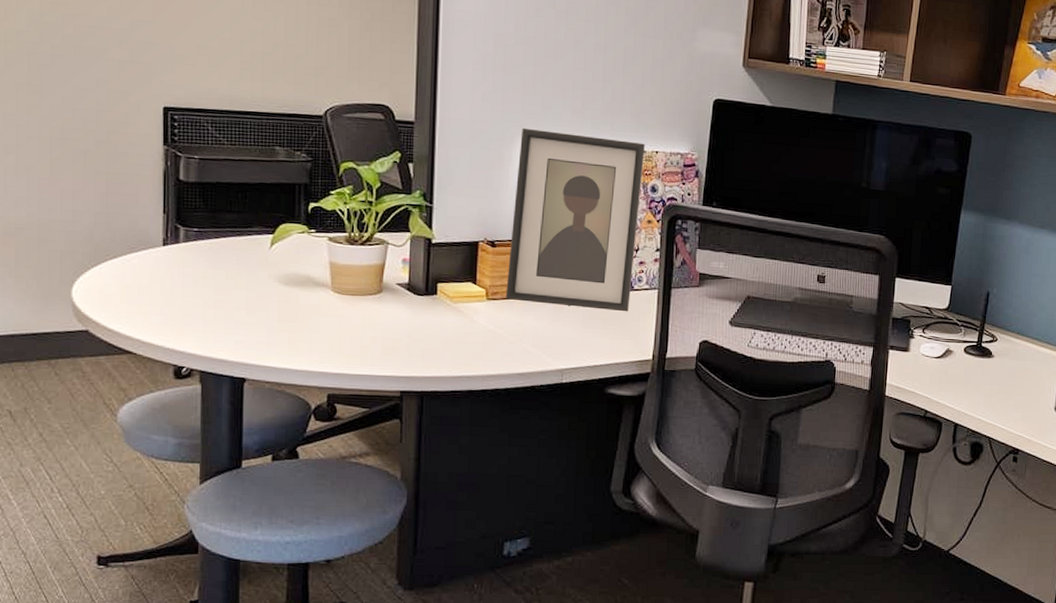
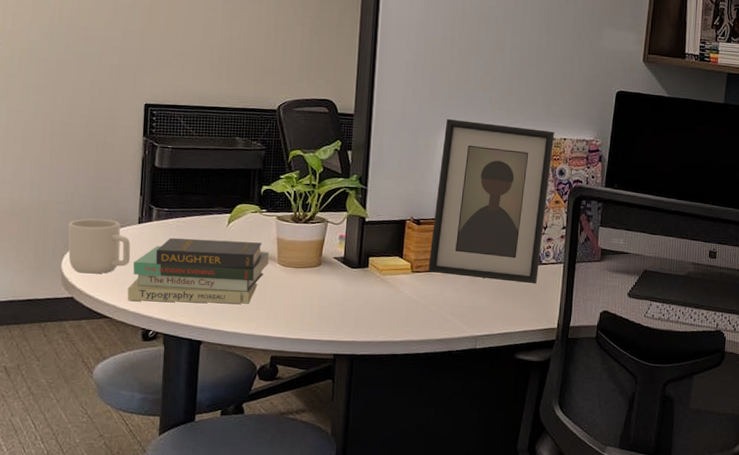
mug: none [77,239,156,304] -> present [68,218,131,274]
books: none [153,262,321,337] -> present [127,238,269,304]

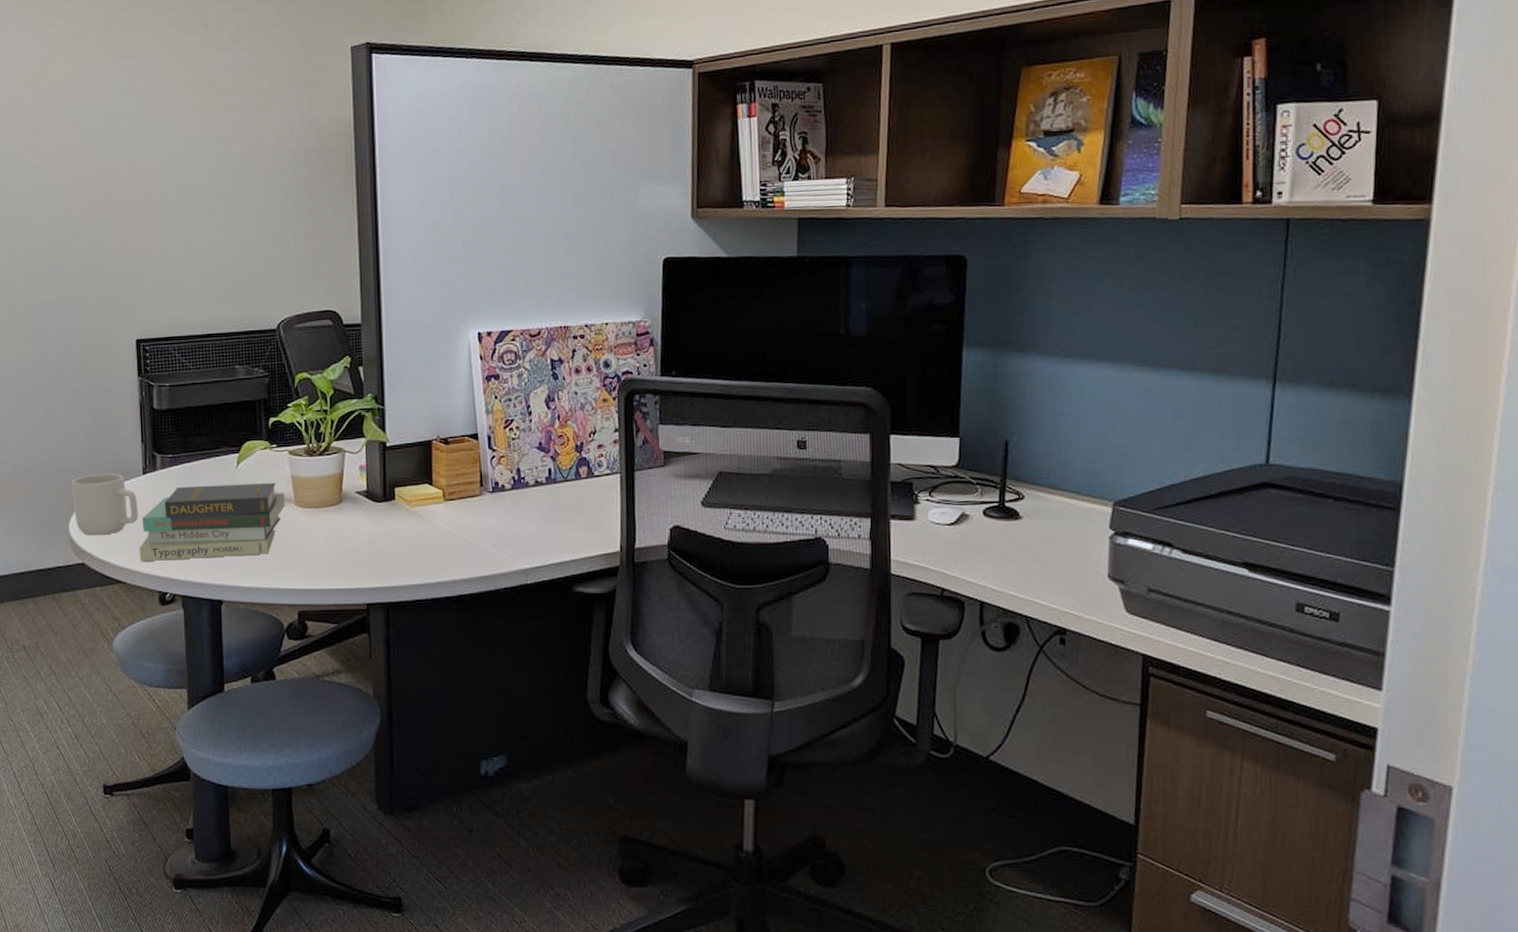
picture frame: present [428,118,555,284] -> none [462,315,595,502]

